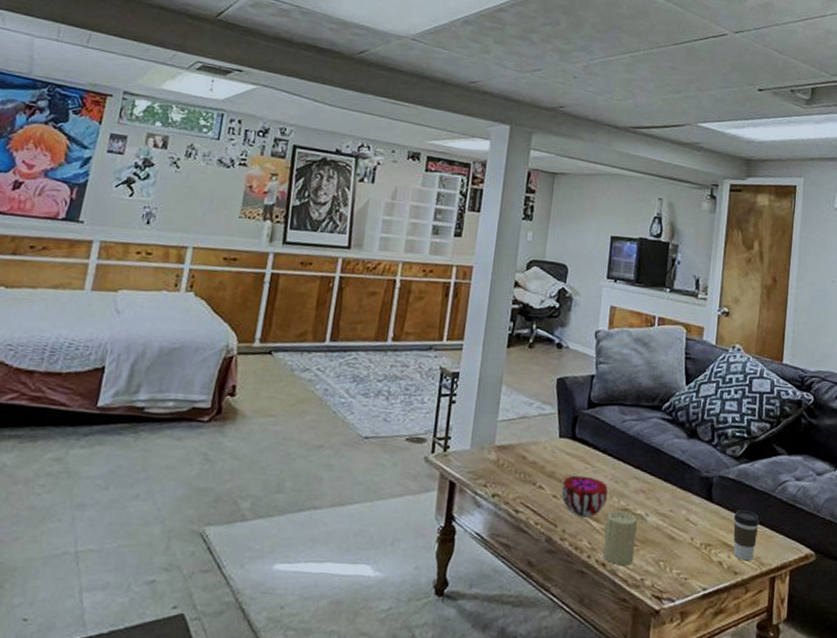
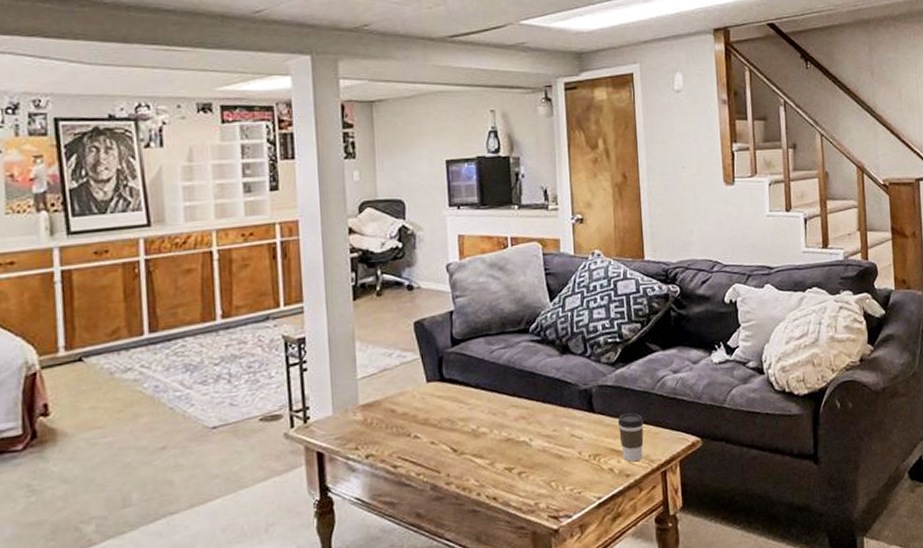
decorative bowl: present [561,475,608,518] -> none [438,415,488,458]
candle: present [602,510,638,565] -> none [490,441,525,496]

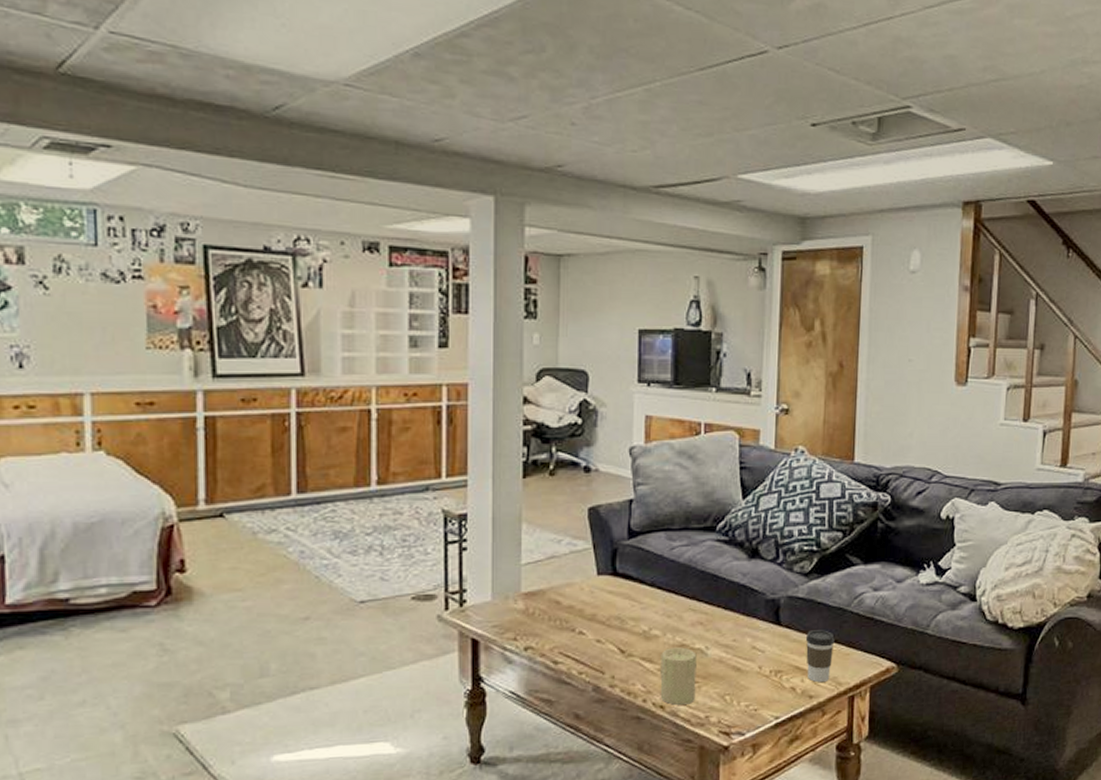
candle: none [490,441,525,496] -> present [660,647,697,705]

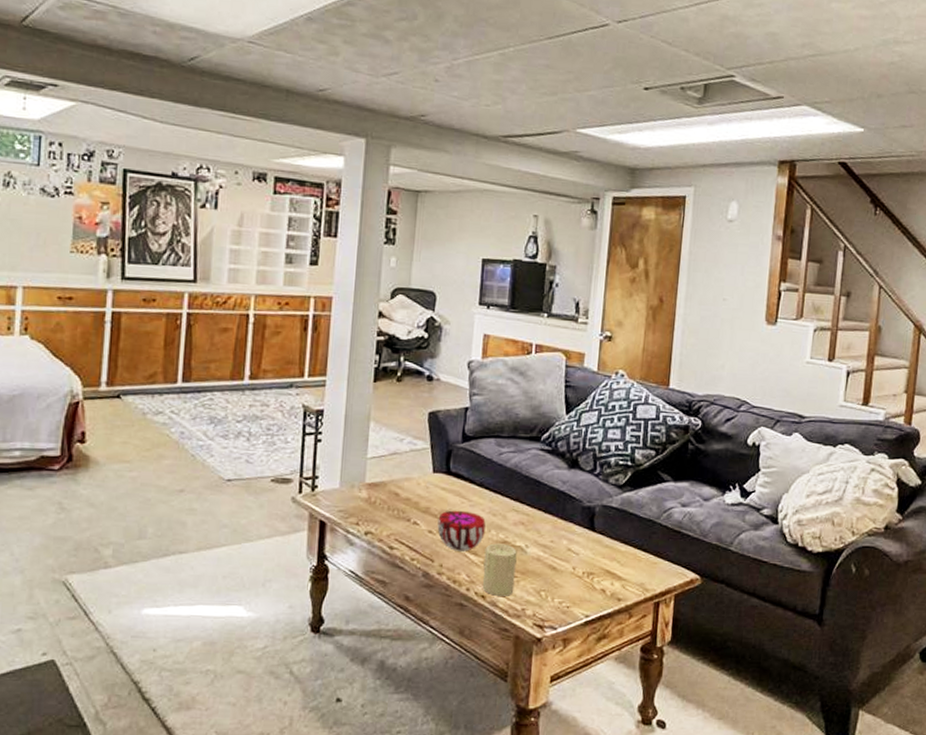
decorative bowl: none [606,614,660,660] -> present [437,510,486,551]
coffee cup: present [805,630,835,683] -> none [616,538,644,588]

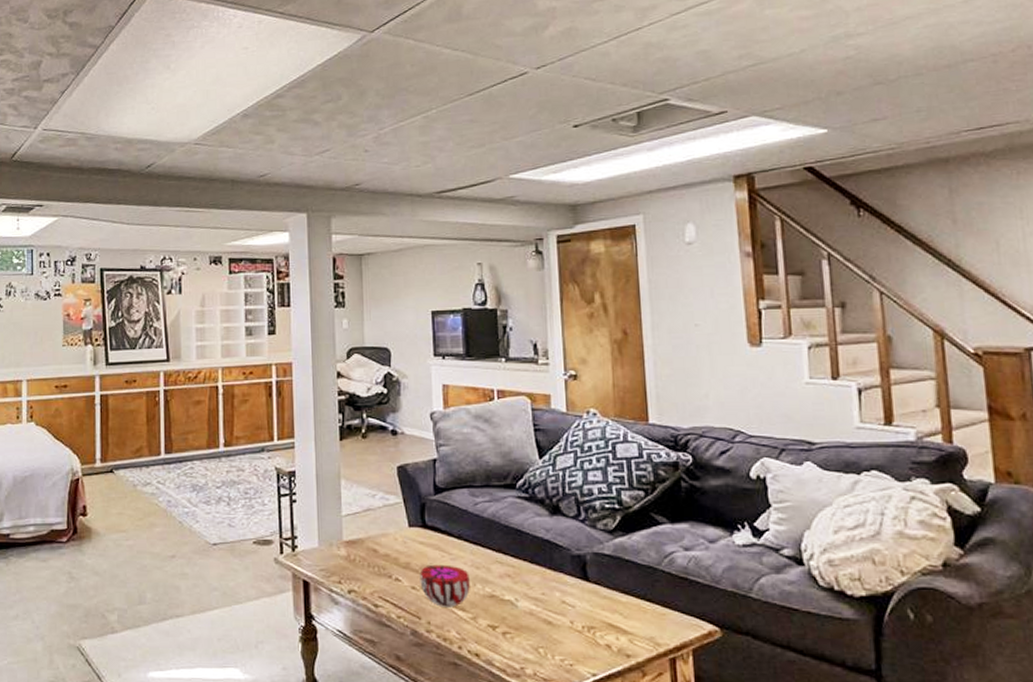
candle: present [482,543,517,596] -> none [472,598,509,654]

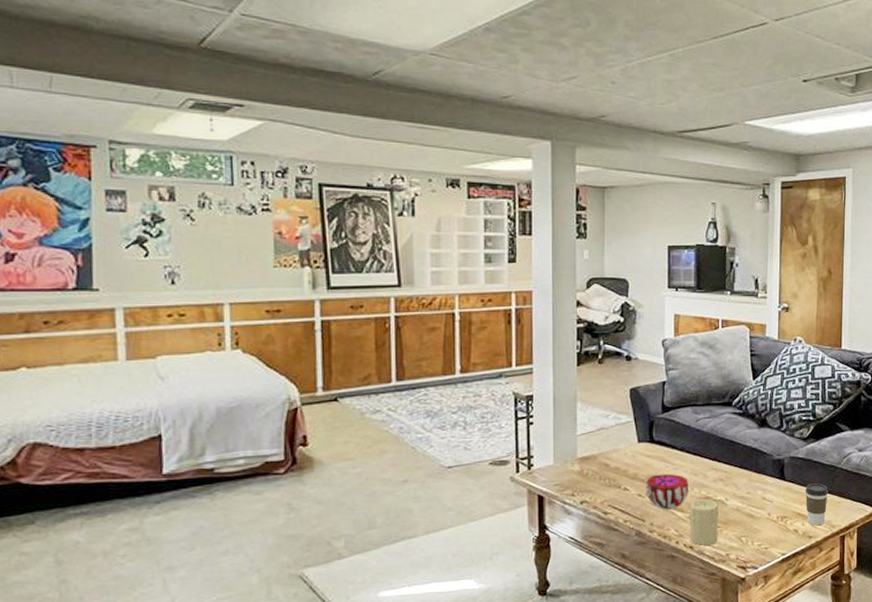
candle: none [472,598,509,654] -> present [689,499,718,546]
coffee cup: none [616,588,648,642] -> present [805,483,828,526]

